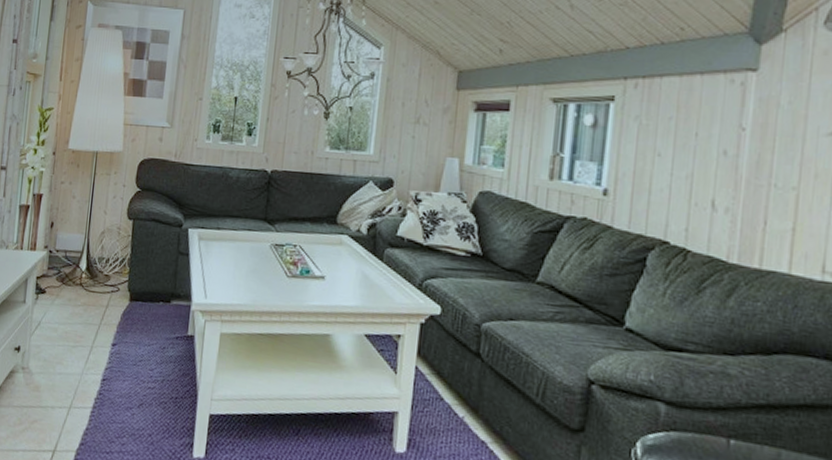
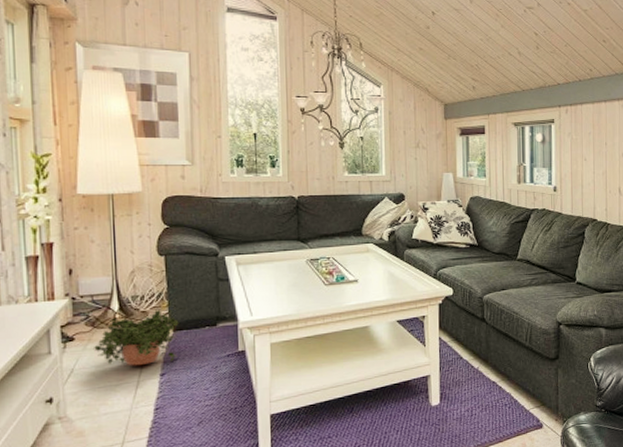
potted plant: none [59,274,136,332] -> present [92,309,179,366]

